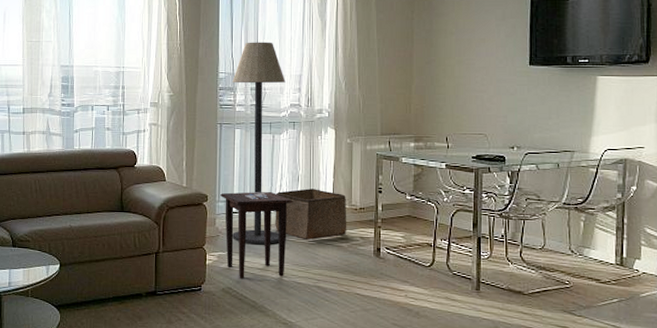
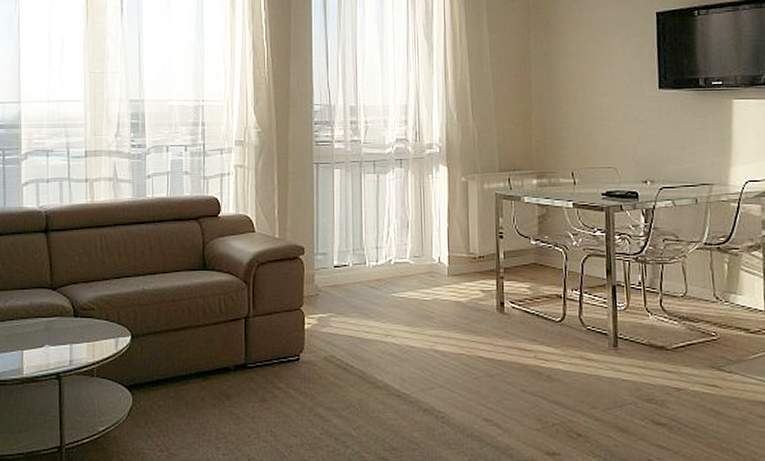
side table: present [220,191,293,279] -> none [319,240,403,344]
floor lamp: present [232,42,286,244] -> none [329,68,390,302]
storage bin: present [275,188,347,241] -> none [383,236,466,297]

